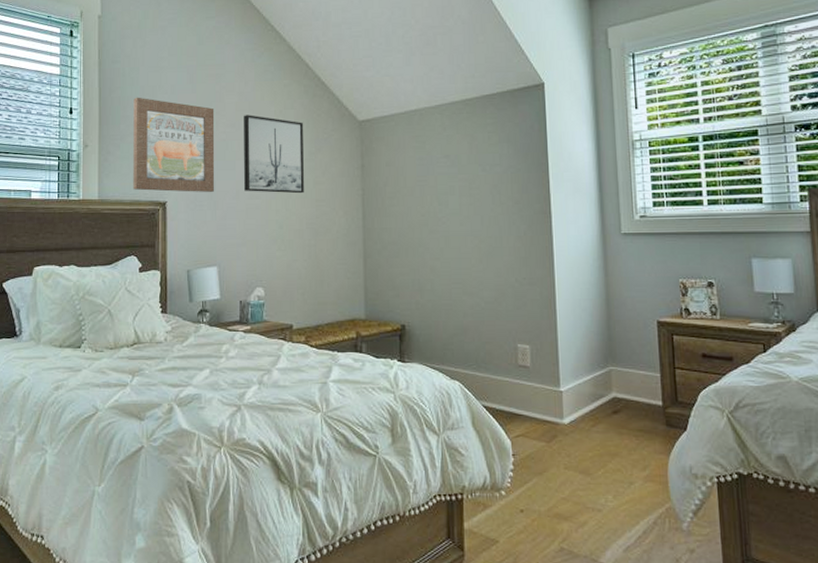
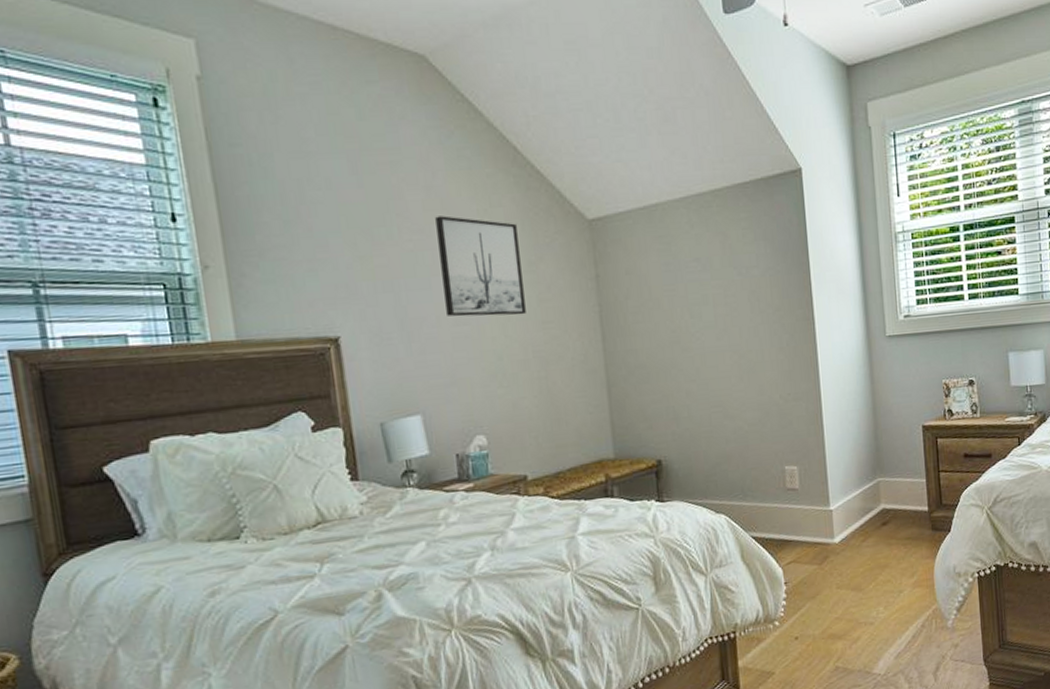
wall art: present [133,97,215,192] -> none [270,195,407,324]

